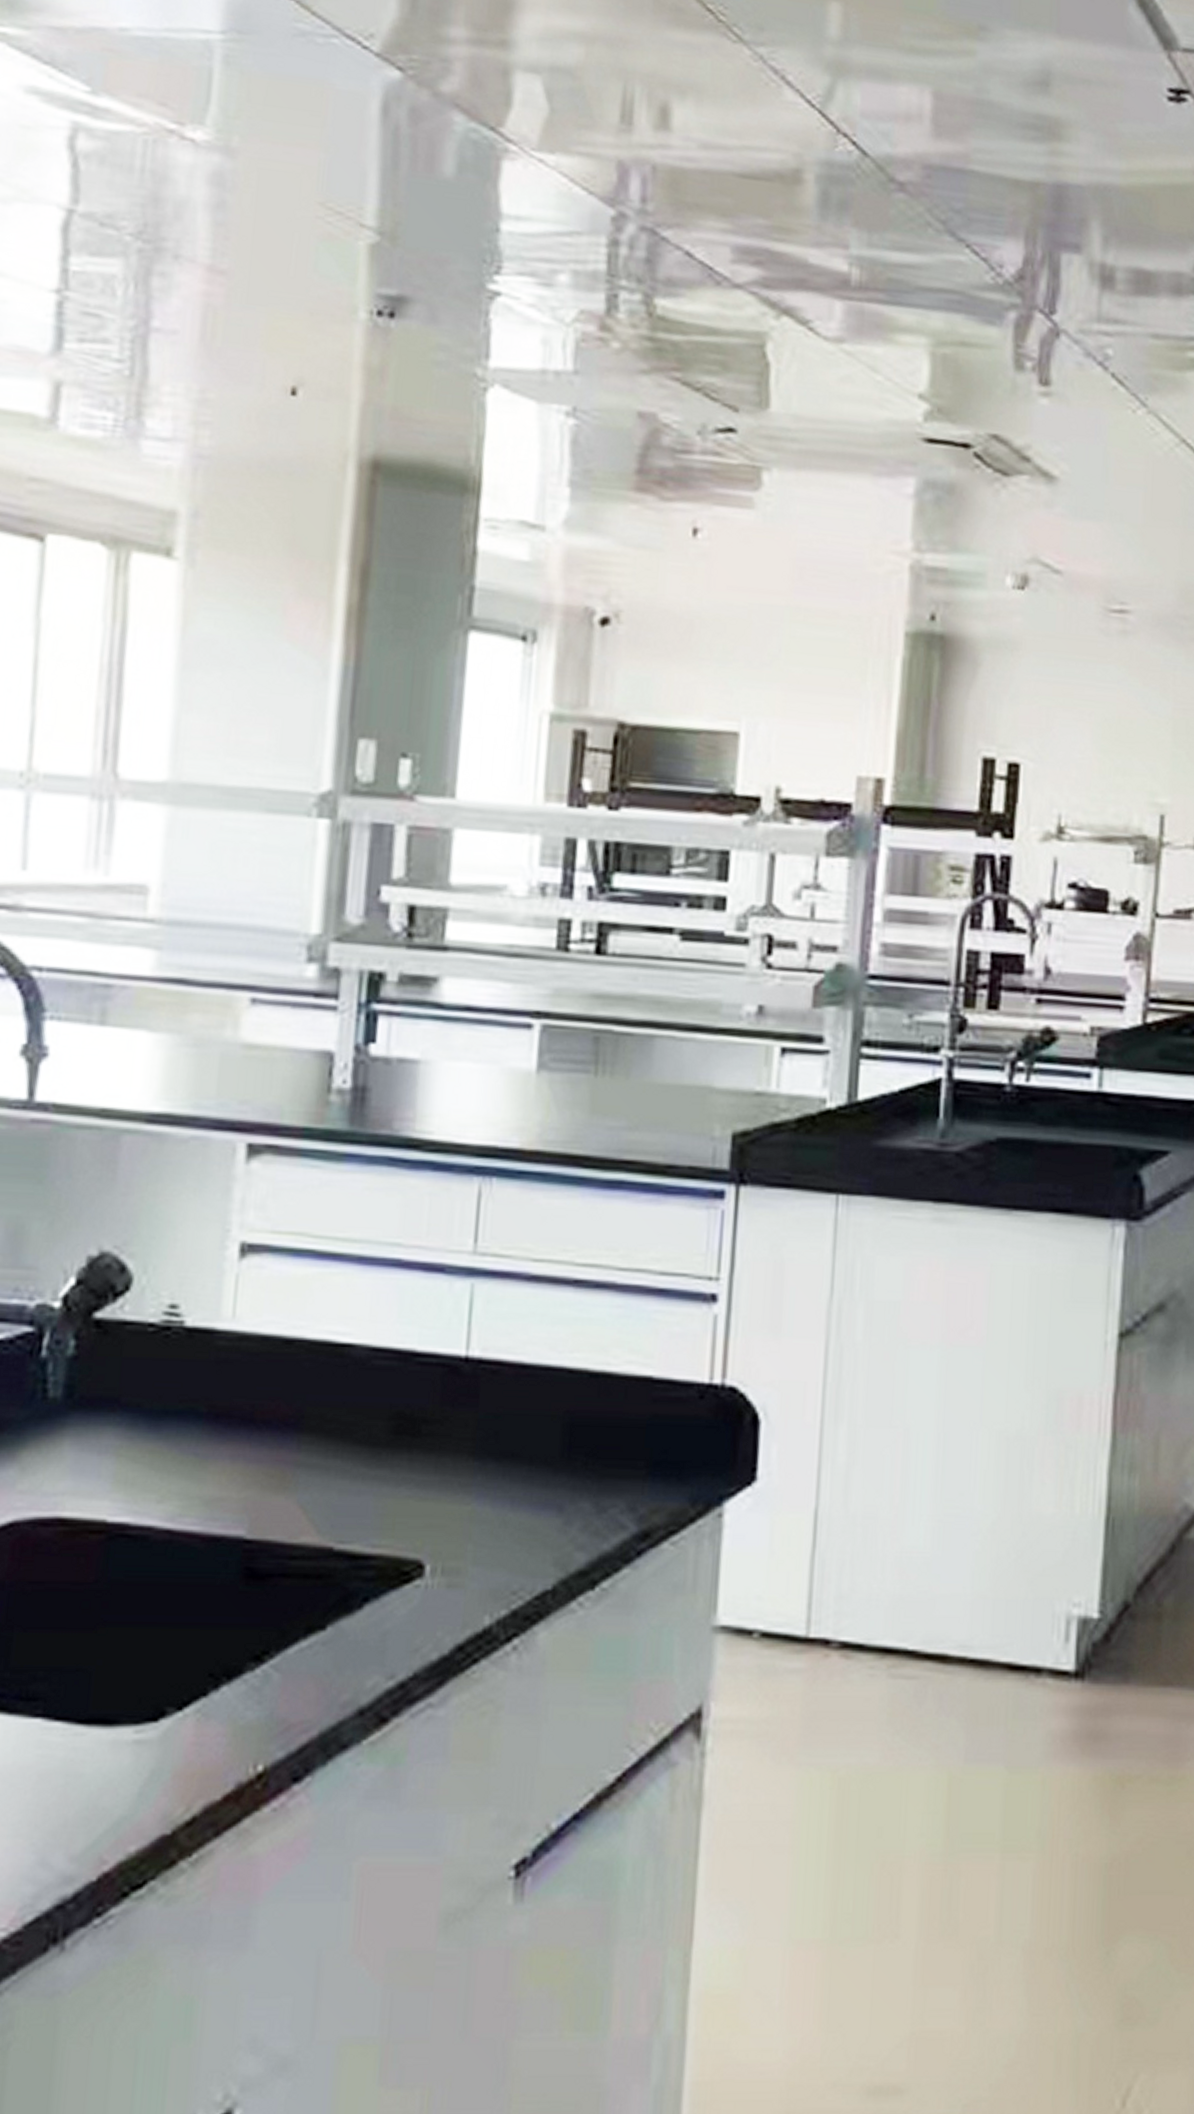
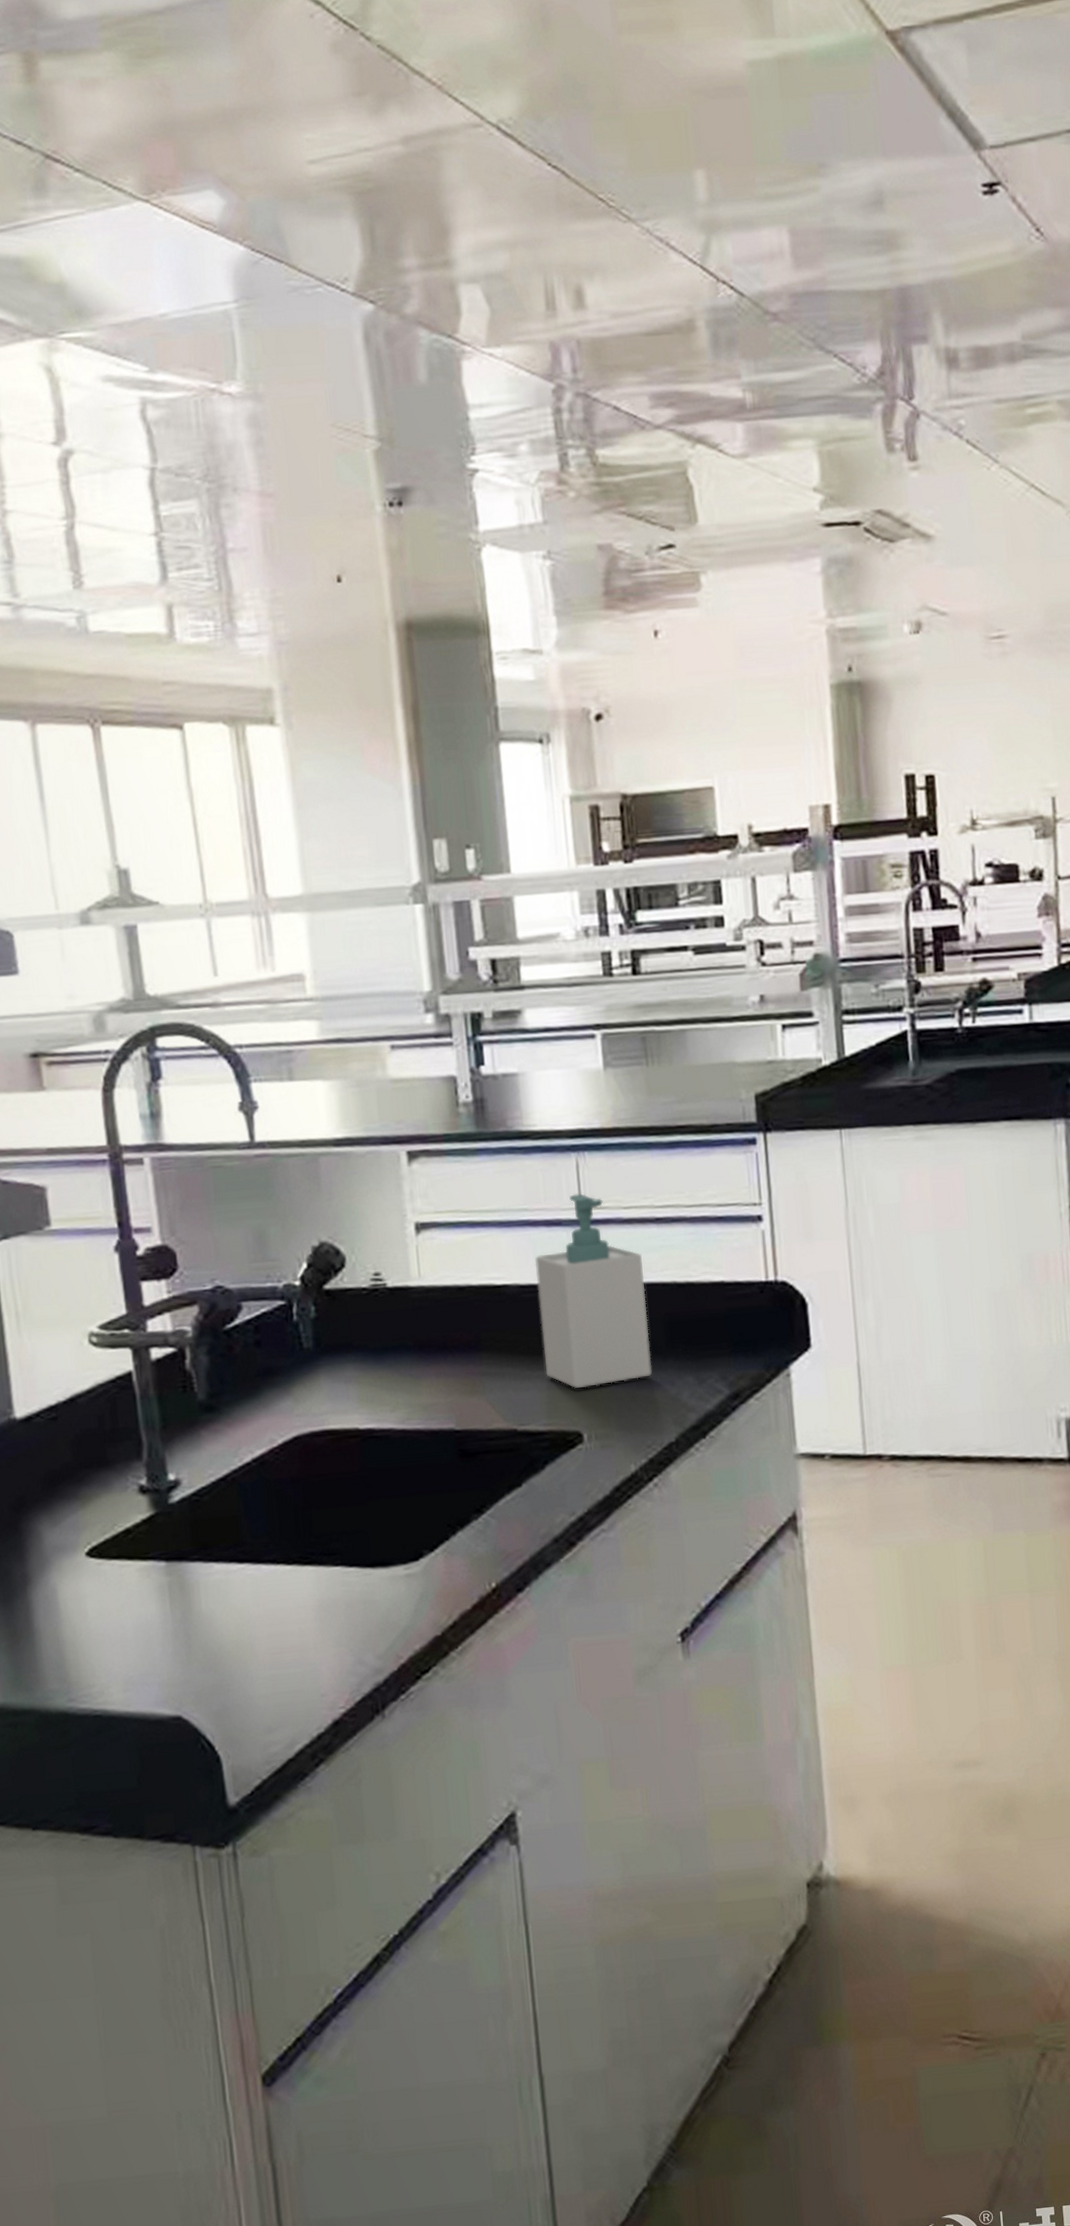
soap bottle: none [387,1232,547,1500] -> present [535,1193,652,1388]

